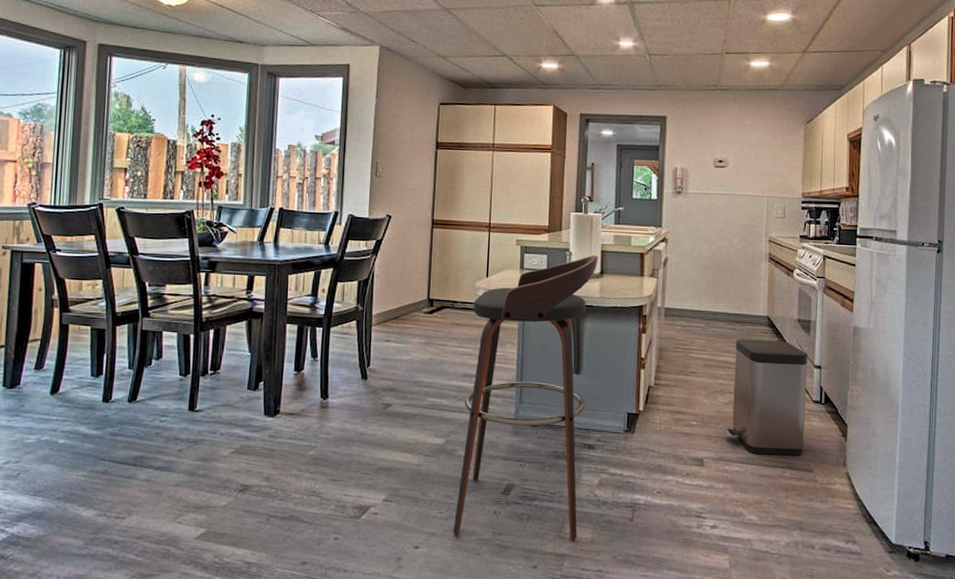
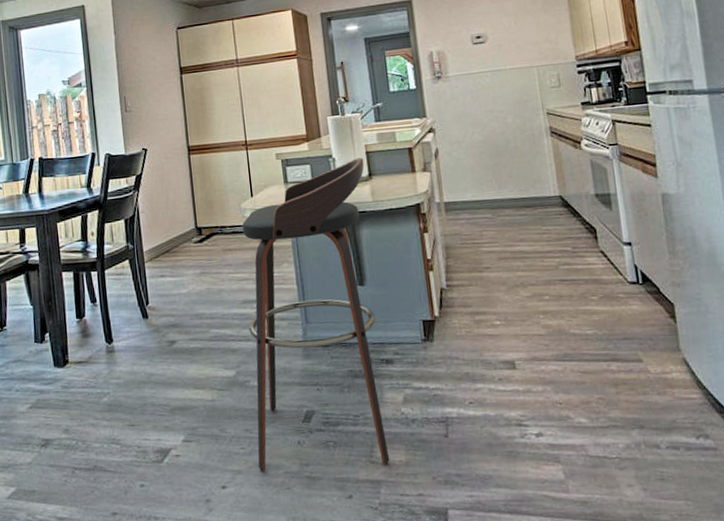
pedal bin: present [723,339,808,456] -> none [529,220,628,350]

